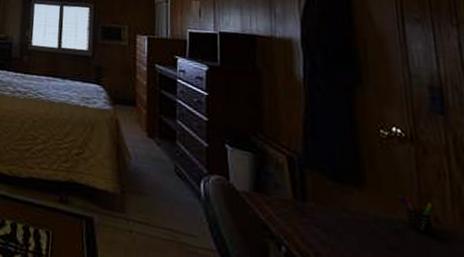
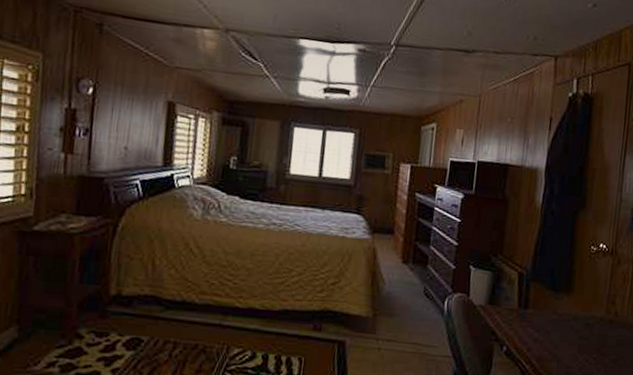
pen holder: present [398,194,434,236] -> none [594,297,616,326]

